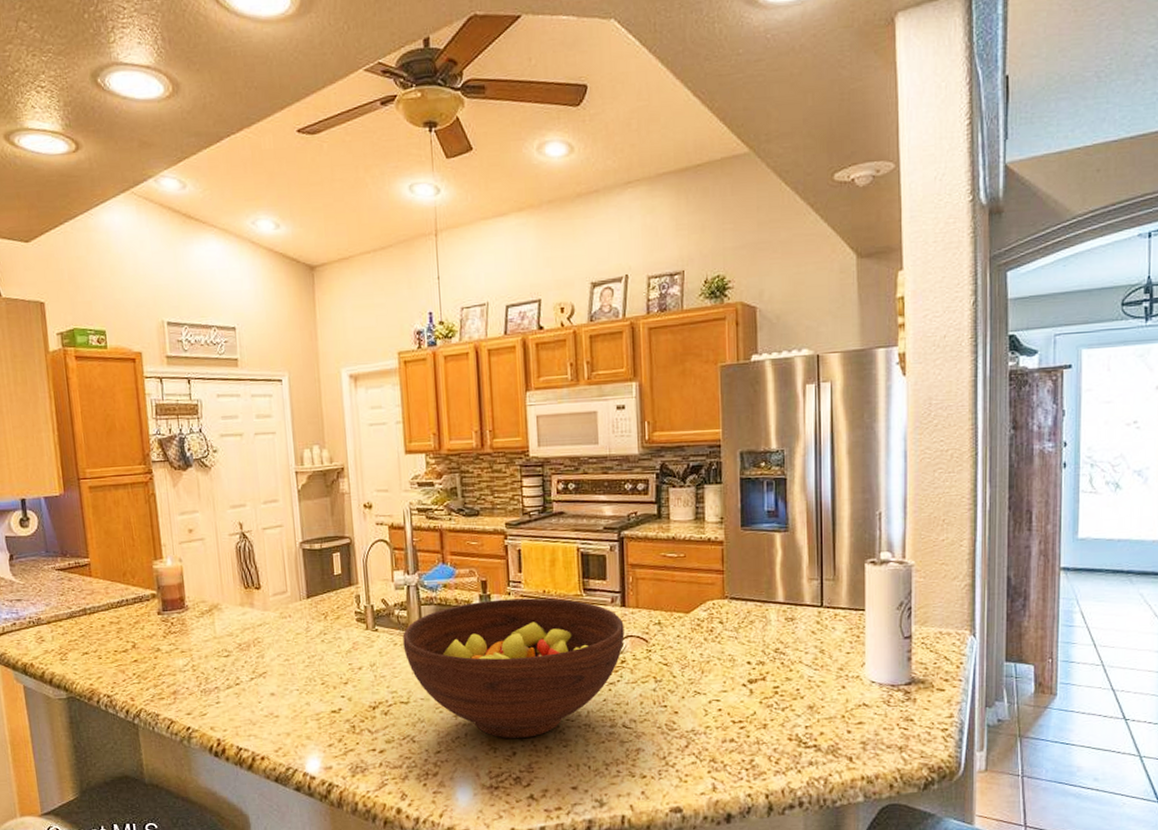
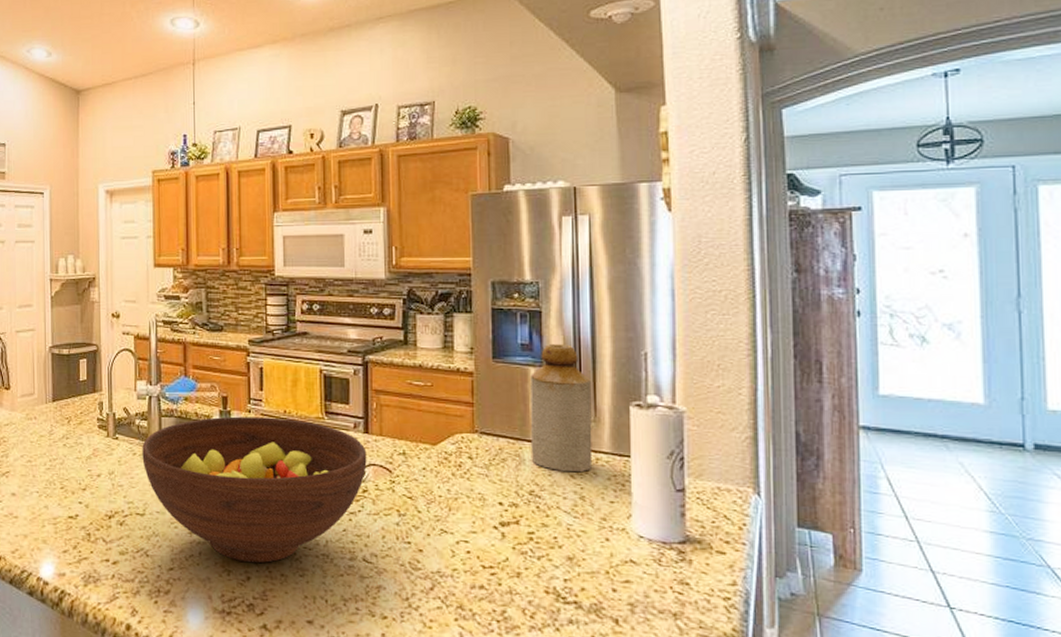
bottle: none [776,509,832,628] -> present [530,344,593,472]

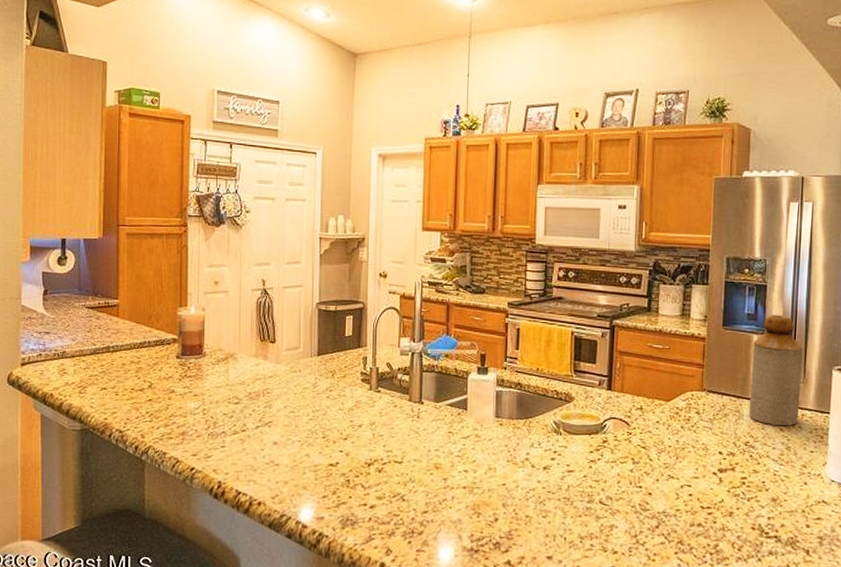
fruit bowl: present [142,416,367,563] -> none [402,373,609,506]

